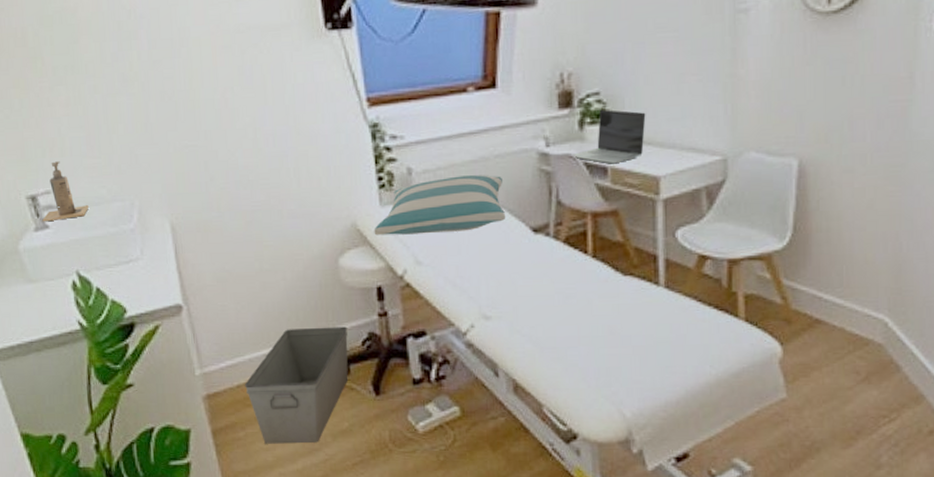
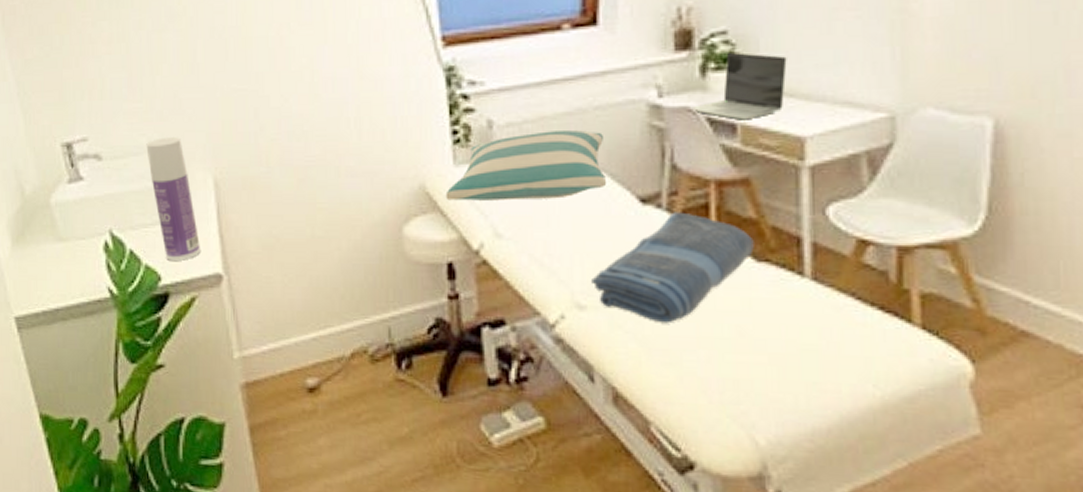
soap dispenser: present [42,161,90,222] -> none [77,105,127,173]
bottle: none [107,188,162,295] -> present [146,137,201,261]
storage bin: present [244,326,349,444] -> none [288,308,411,450]
towel: none [495,238,621,327] -> present [591,212,754,323]

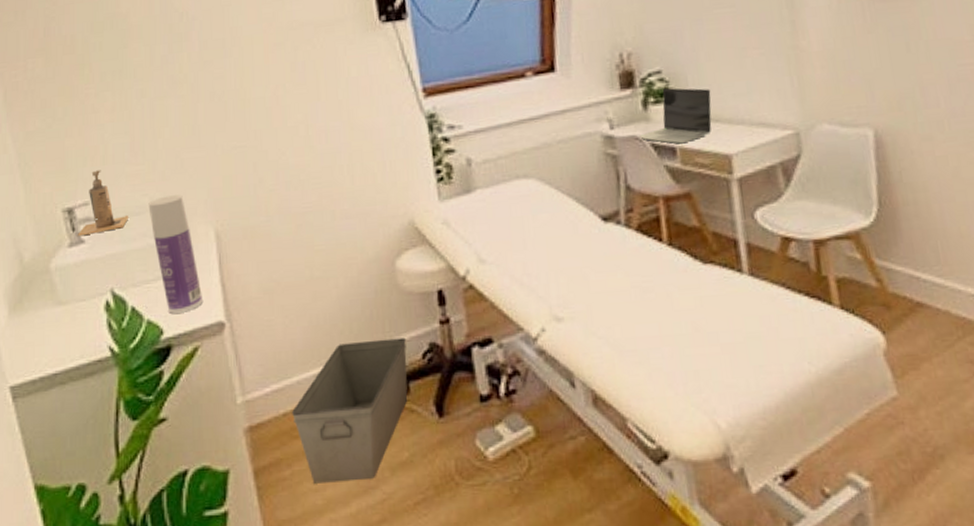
soap dispenser: none [77,105,127,173] -> present [78,170,129,237]
storage bin: none [288,308,411,450] -> present [291,337,408,484]
pillow: present [445,130,607,201] -> none [433,162,573,233]
towel: present [591,212,754,323] -> none [566,226,700,327]

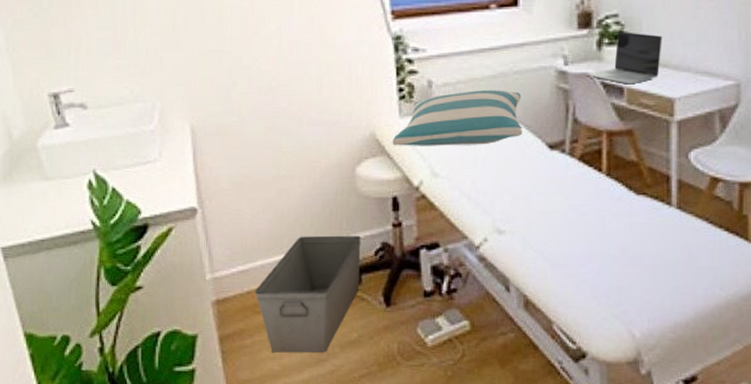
soap dispenser: present [78,170,129,237] -> none [63,60,111,120]
bottle: present [148,195,204,314] -> none [129,90,178,196]
pillow: none [433,162,573,233] -> present [392,90,523,146]

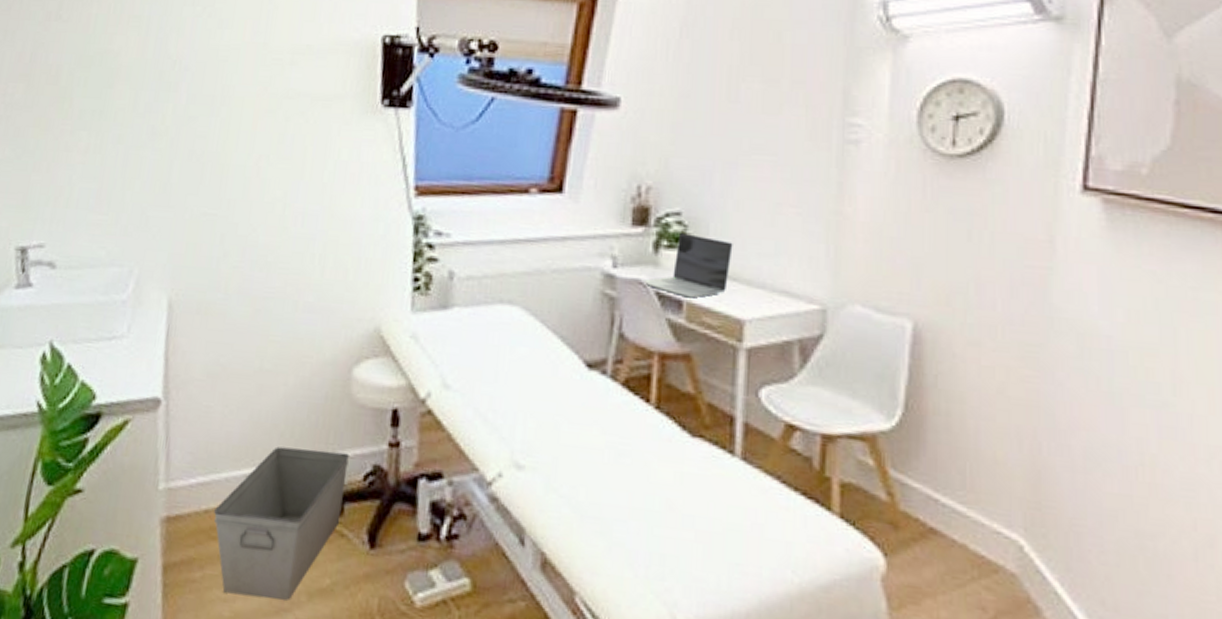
pillow: present [392,90,523,146] -> none [399,288,558,356]

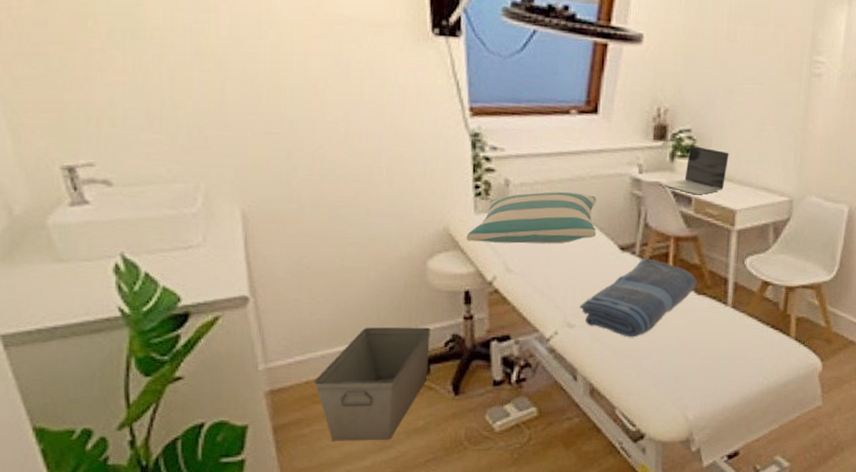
pillow: none [399,288,558,356] -> present [466,192,597,244]
towel: none [532,379,690,491] -> present [580,258,697,338]

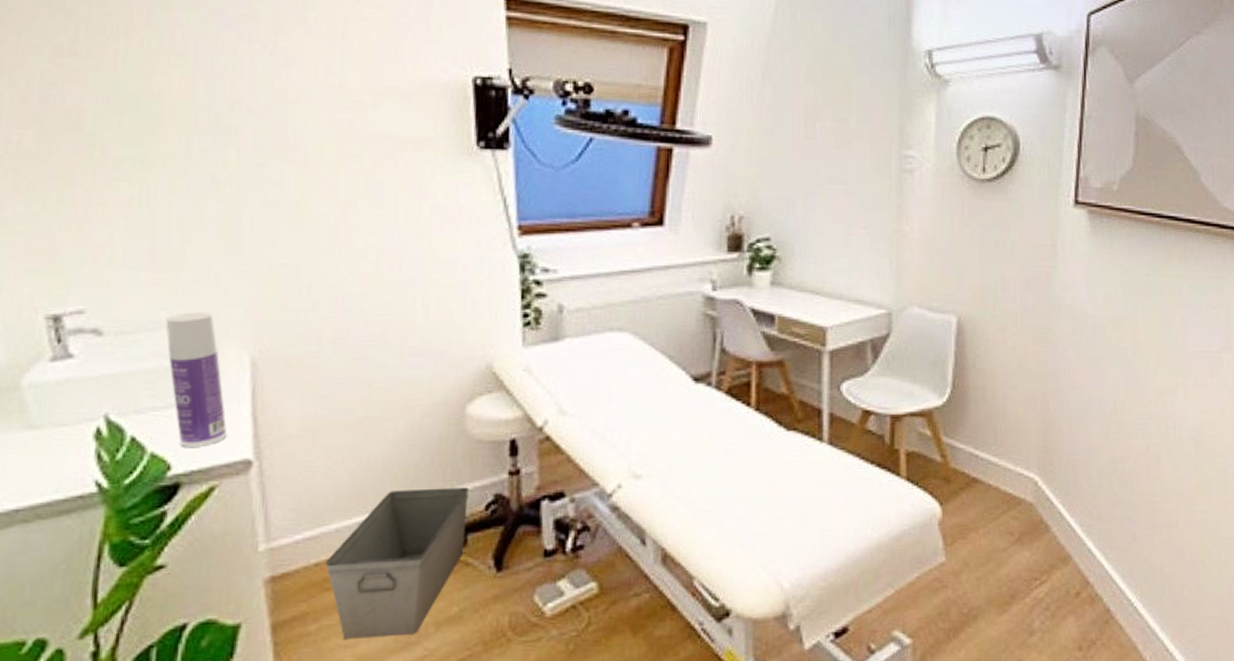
bottle: none [166,169,226,284] -> present [165,312,228,447]
pillow: present [466,192,597,244] -> none [512,317,666,380]
towel: present [580,258,697,338] -> none [647,389,785,487]
laptop: present [662,146,729,195] -> none [740,256,815,312]

